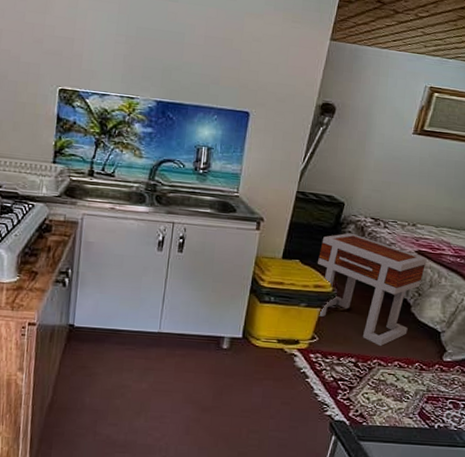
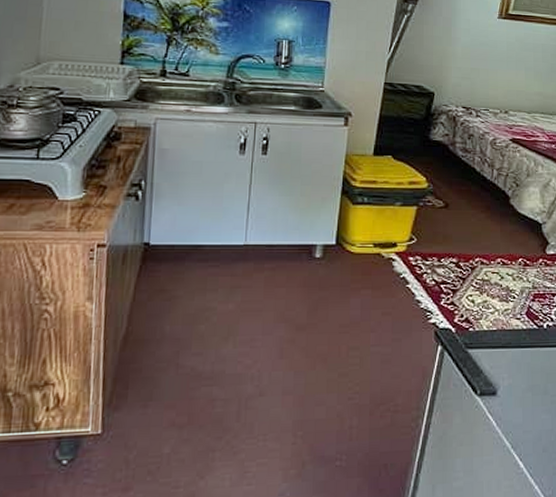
side table: present [318,233,427,346] -> none [411,124,522,243]

